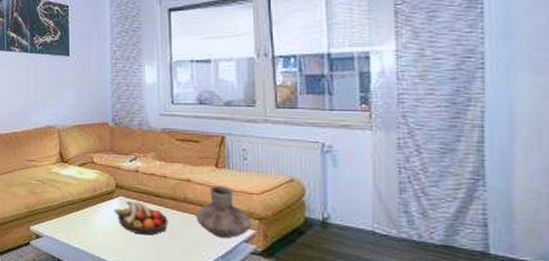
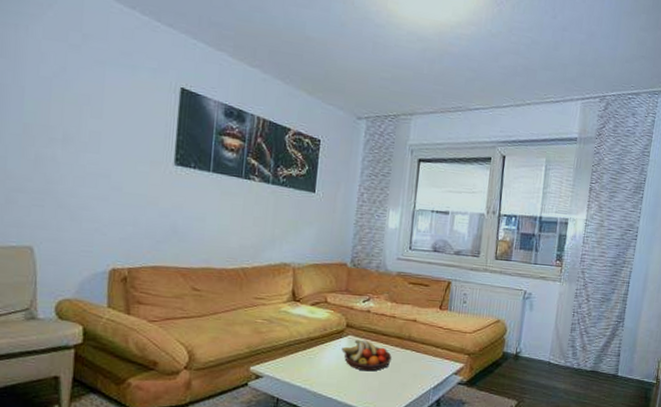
vase: present [195,185,252,239] -> none [416,325,462,372]

